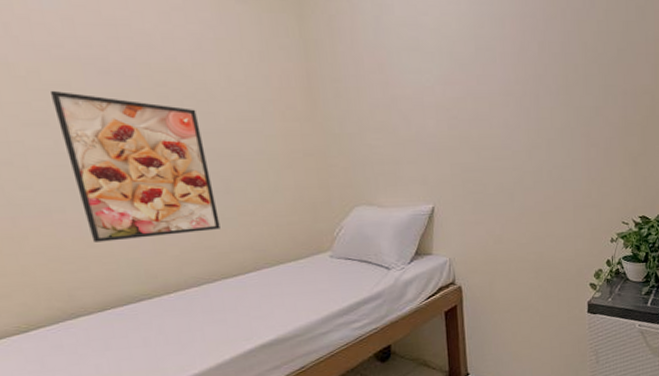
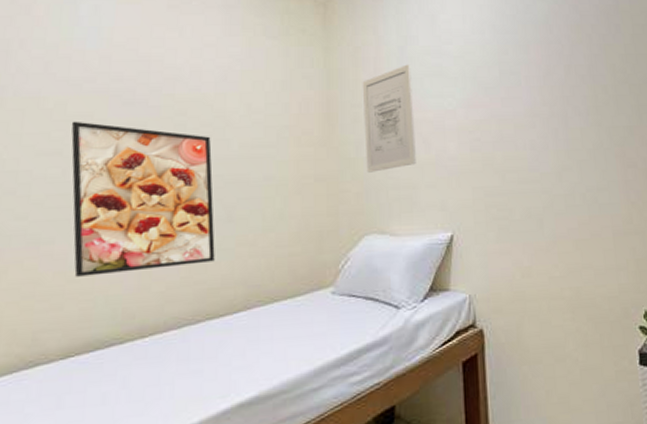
wall art: none [340,36,398,148] -> present [362,64,416,173]

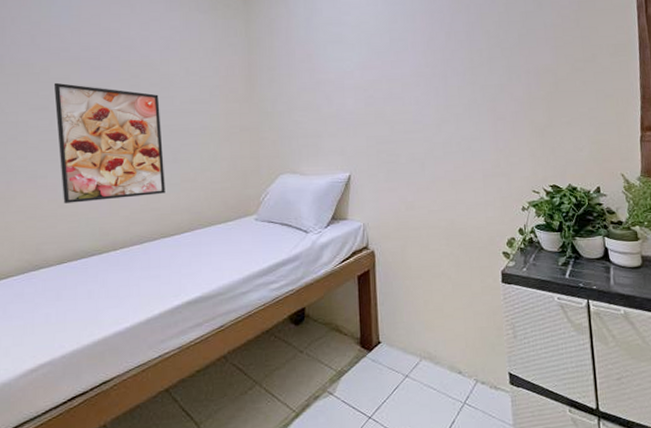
wall art: present [362,64,416,173] -> none [276,33,321,124]

